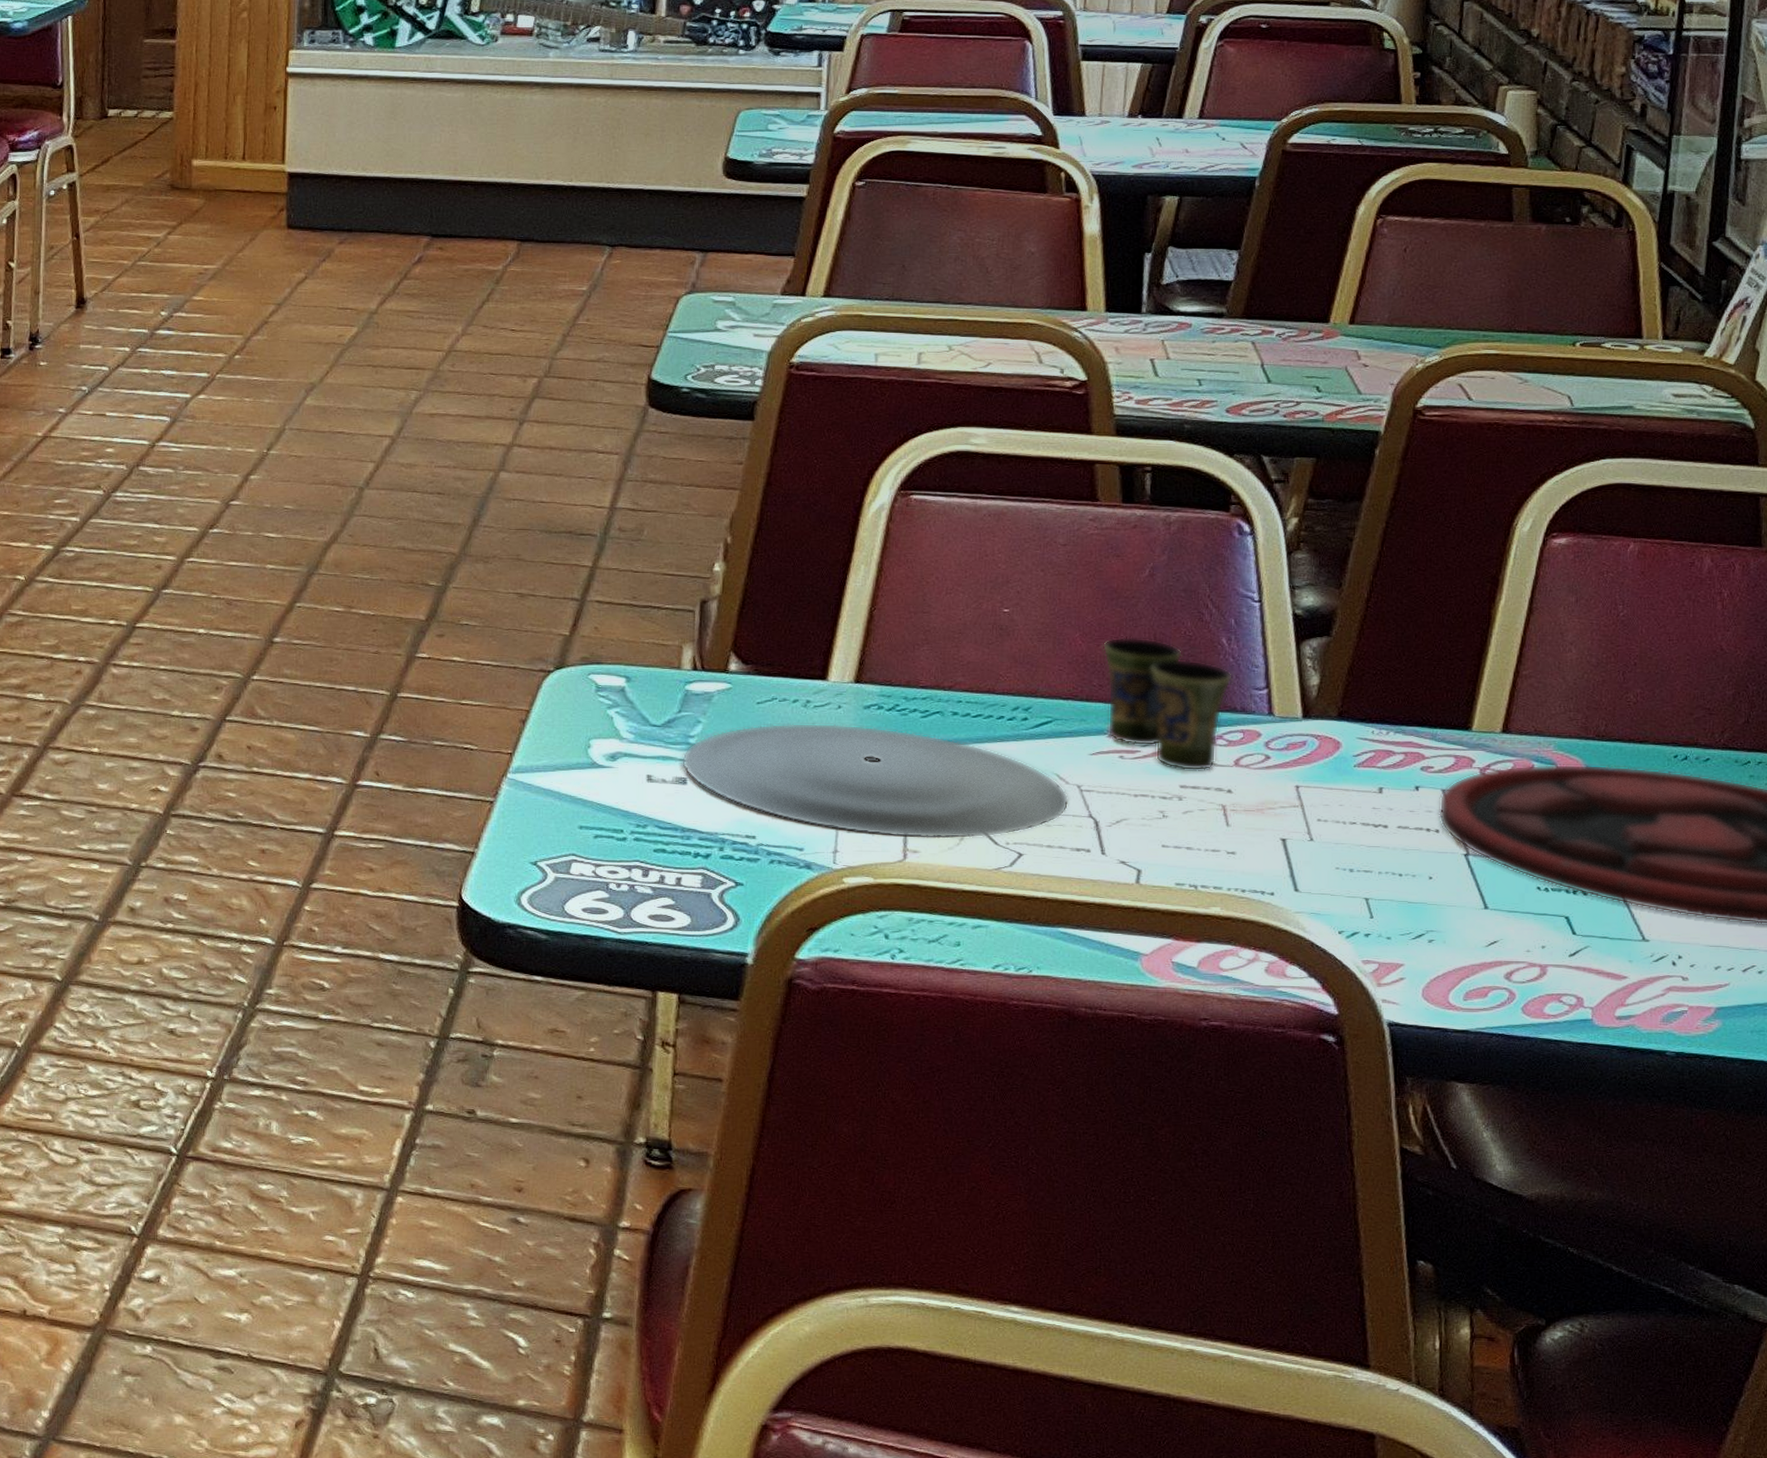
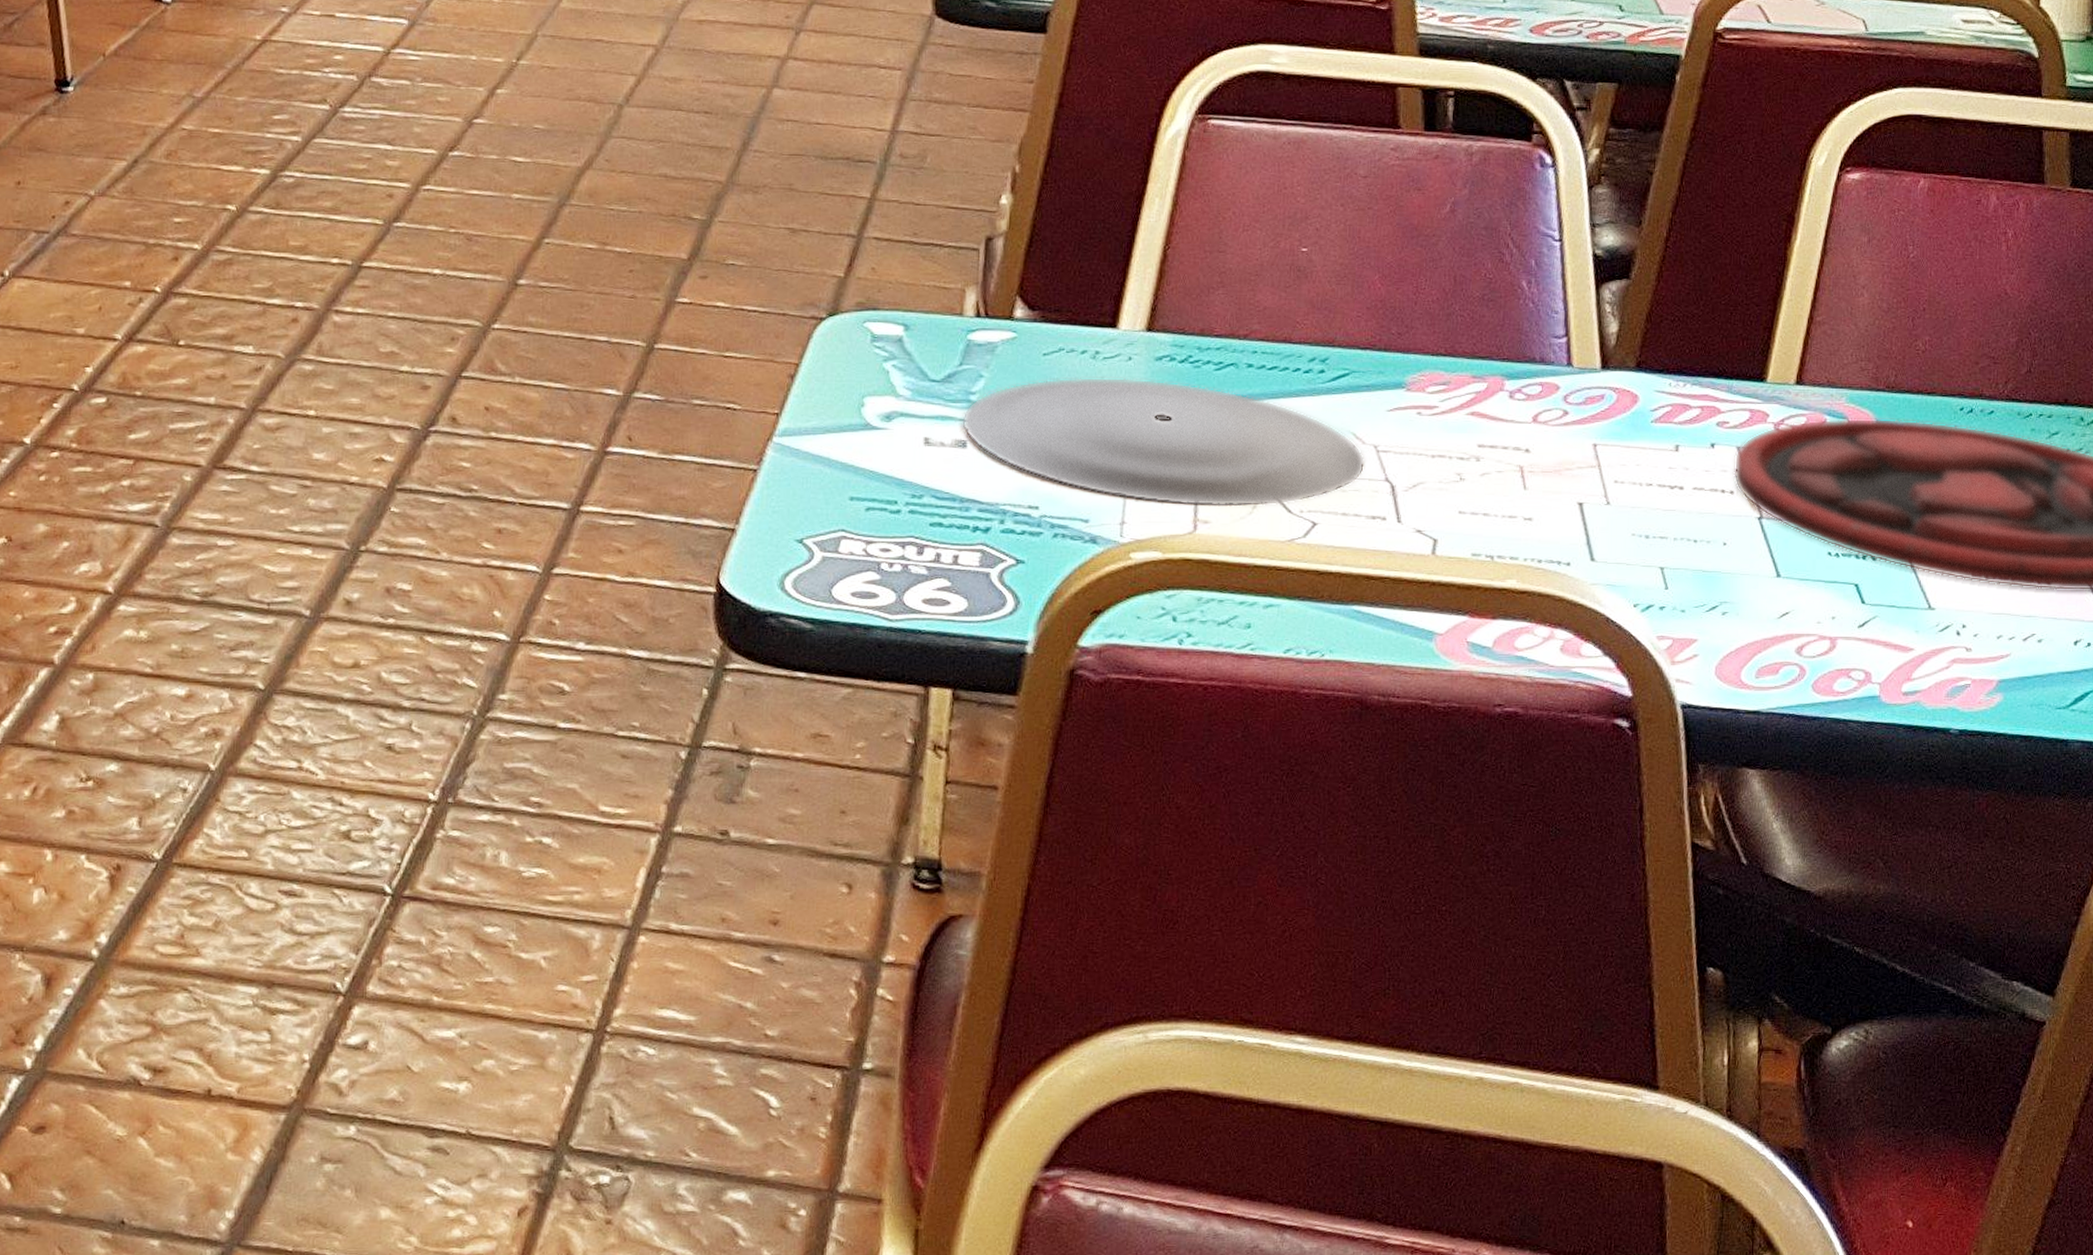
cup: present [1102,636,1234,771] -> none [1401,279,1533,429]

